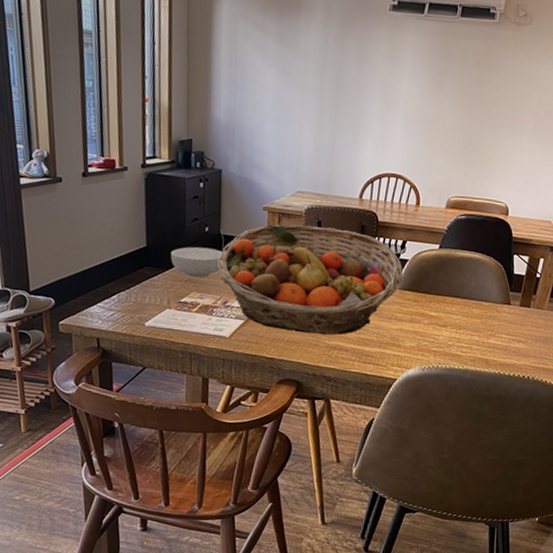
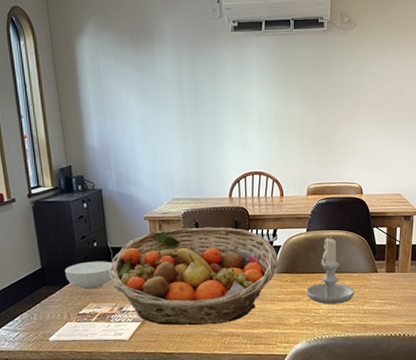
candle: none [428,257,482,333] -> present [306,236,355,305]

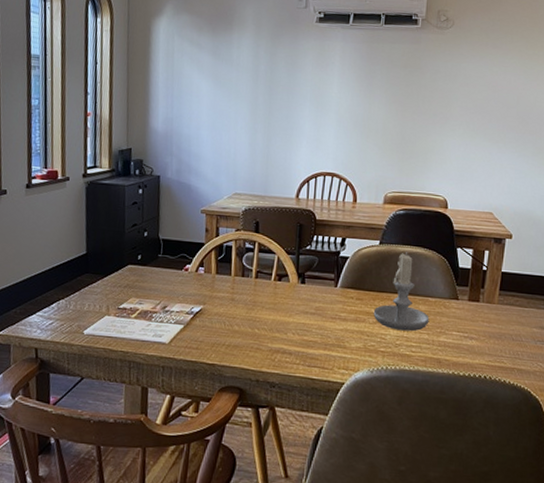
cereal bowl: present [64,261,113,290] -> none [109,252,162,283]
fruit basket: present [108,227,279,326] -> none [155,225,345,338]

